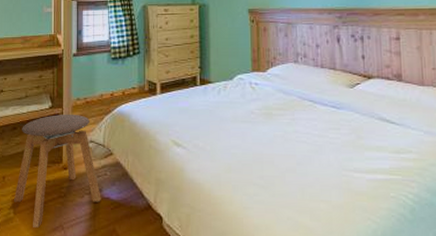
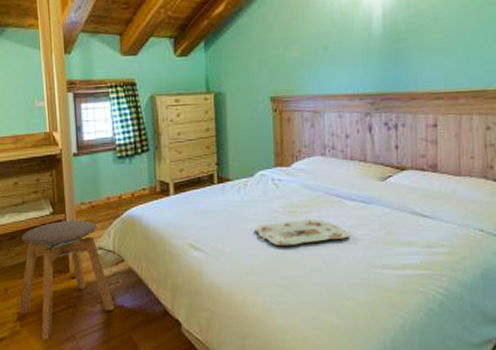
serving tray: none [233,121,322,147] -> present [254,219,350,246]

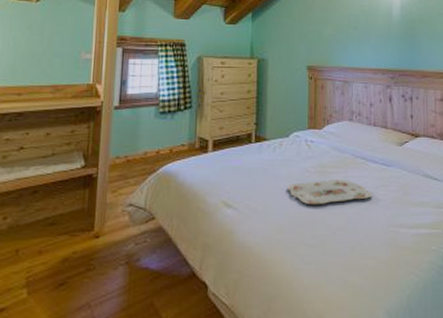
stool: present [18,220,114,339] -> none [28,175,139,308]

